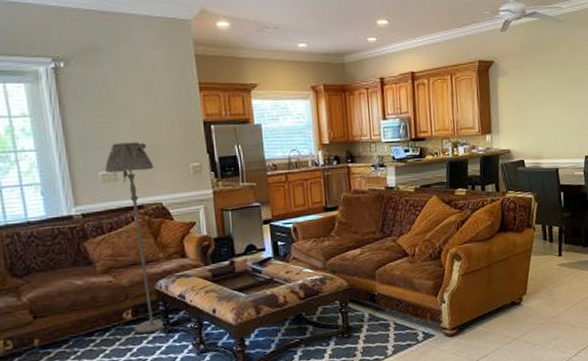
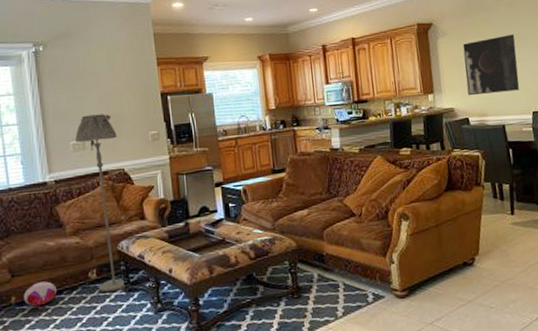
plush toy: none [49,323,86,350] -> present [24,281,56,307]
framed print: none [522,77,575,138] -> present [463,34,520,96]

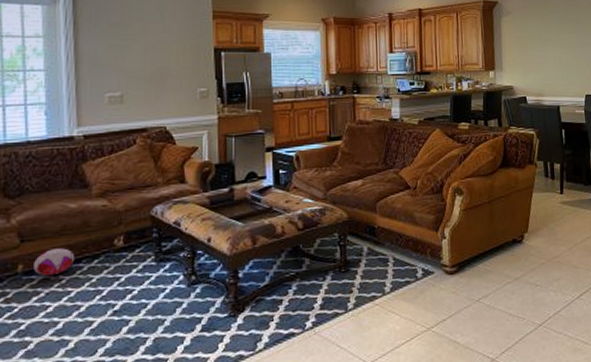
floor lamp: present [75,114,128,292] -> none [112,66,161,262]
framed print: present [463,34,520,96] -> none [525,19,575,76]

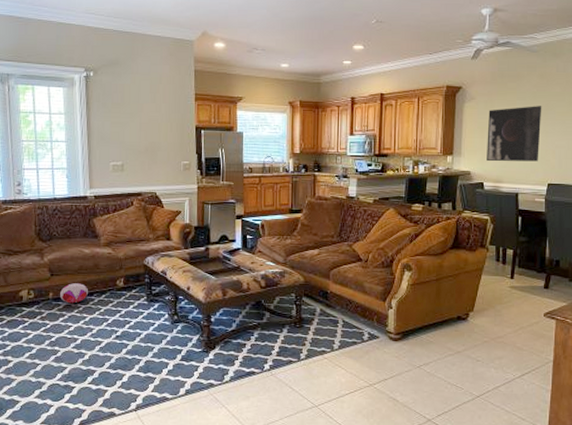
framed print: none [525,19,575,76] -> present [487,106,542,162]

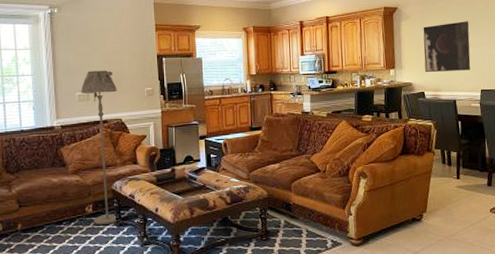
plush toy: present [60,283,88,304] -> none [29,213,57,234]
floor lamp: none [115,140,153,299] -> present [81,70,119,225]

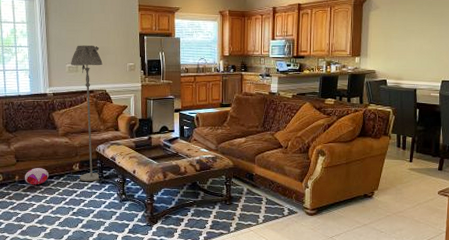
plush toy: none [29,213,57,234] -> present [25,168,48,185]
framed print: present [423,21,471,73] -> none [389,13,437,62]

